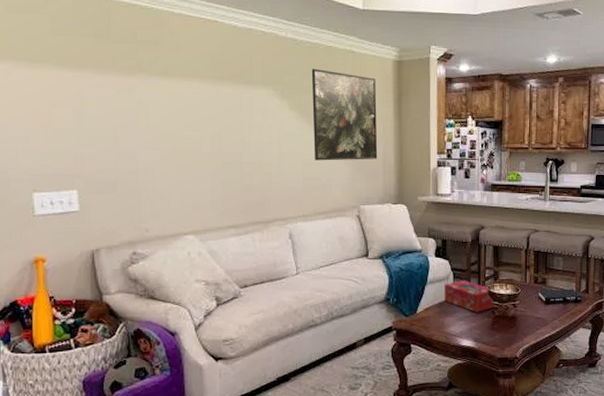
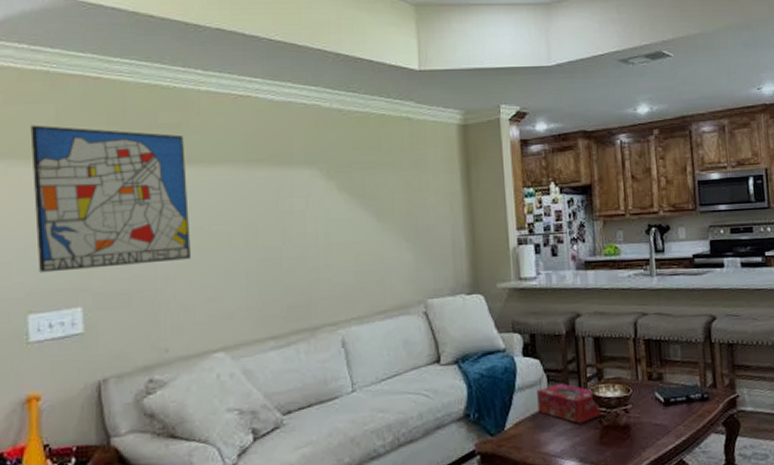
wall art: none [29,32,166,160] -> present [30,125,191,273]
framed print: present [311,69,378,161] -> none [362,141,445,249]

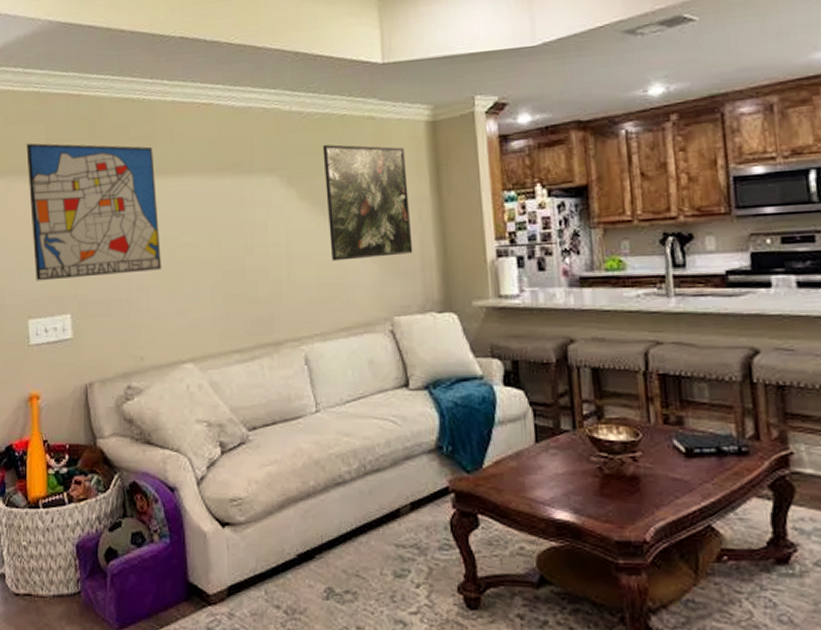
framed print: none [362,141,445,249] -> present [322,144,413,261]
tissue box: present [537,383,604,424] -> none [521,420,605,468]

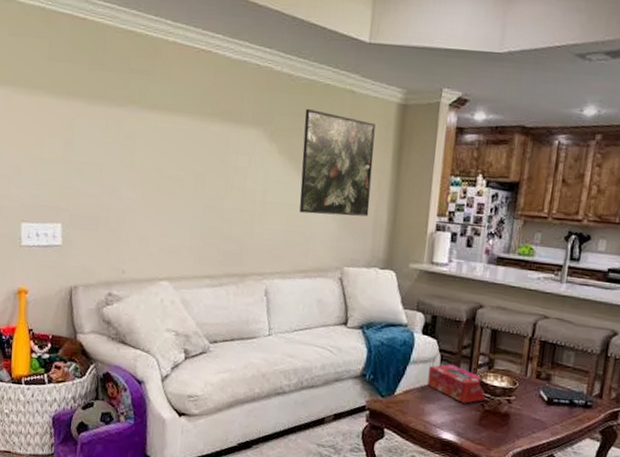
wall art: present [26,143,161,281] -> none [28,57,151,197]
tissue box: none [521,420,605,468] -> present [427,364,487,404]

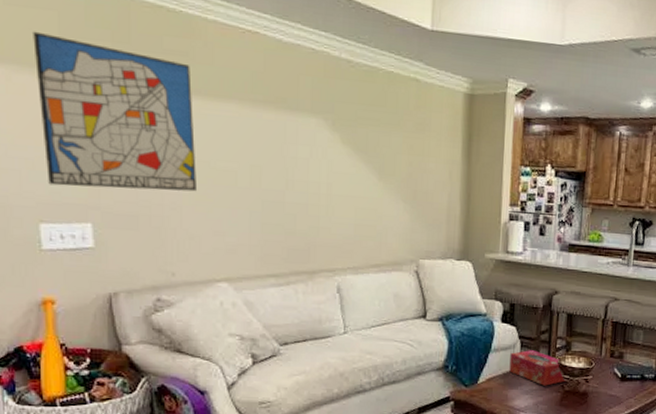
wall art: none [28,57,151,197] -> present [33,31,196,192]
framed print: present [299,109,376,217] -> none [368,97,443,208]

